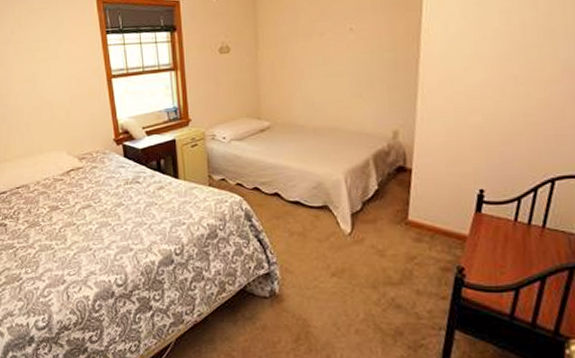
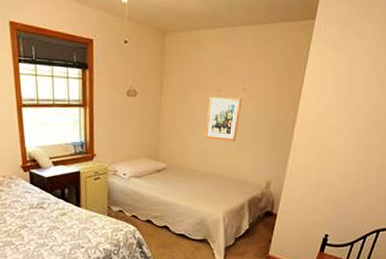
wall art: none [311,39,351,90] -> present [205,96,242,142]

